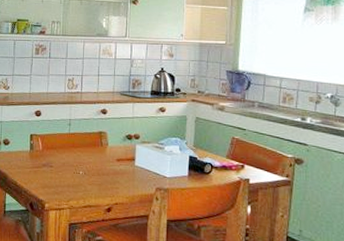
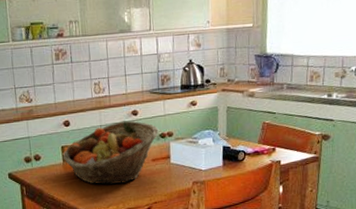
fruit basket: none [30,118,126,179] -> present [63,120,159,185]

